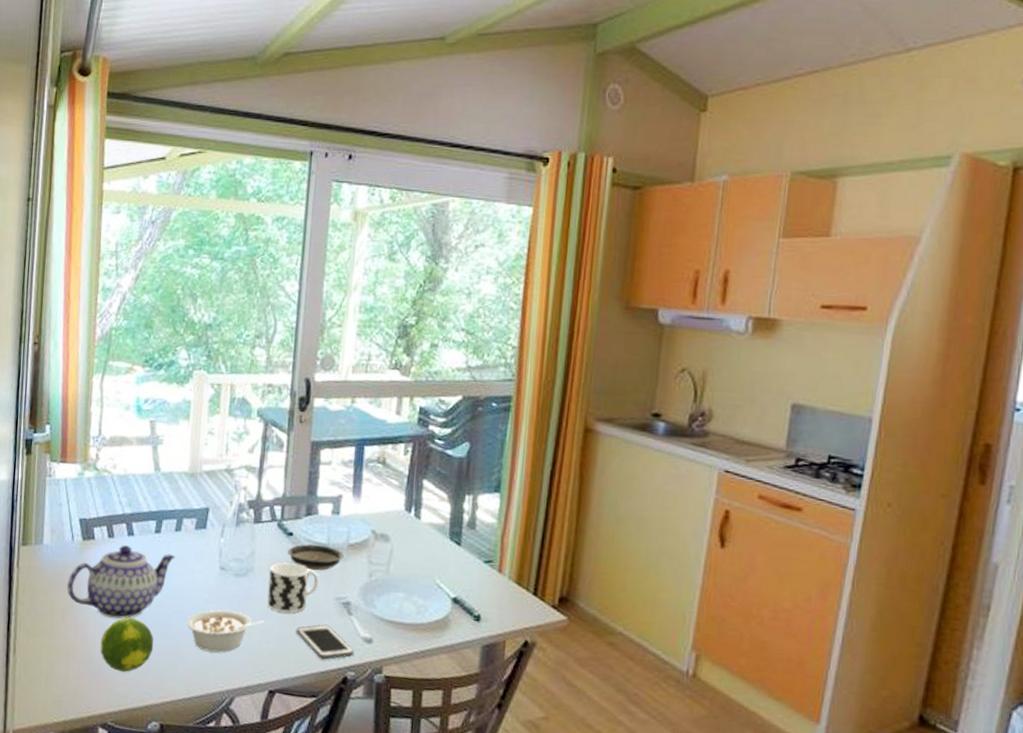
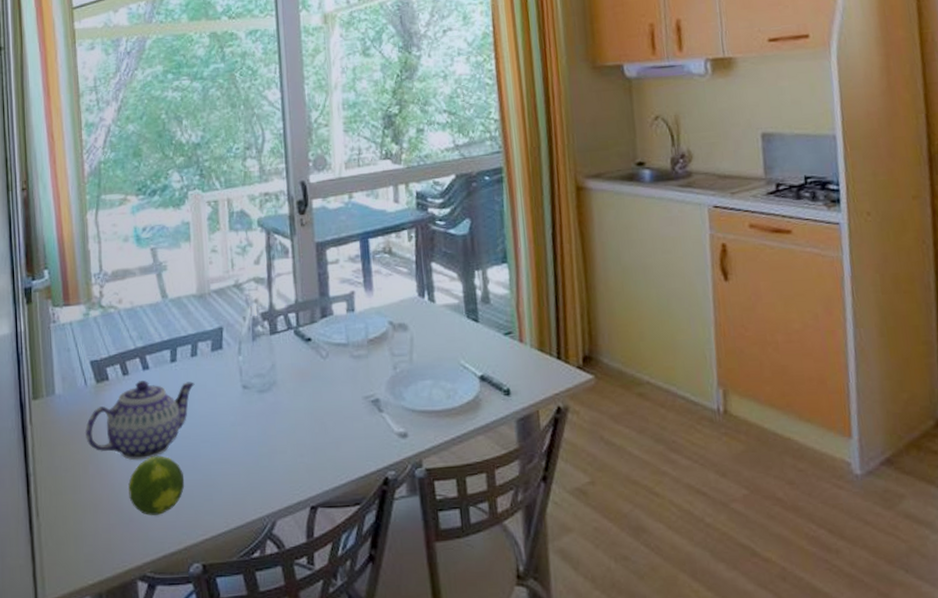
legume: present [186,609,265,653] -> none [215,429,296,477]
cup: present [267,562,319,613] -> none [293,369,345,422]
saucer: present [288,544,344,571] -> none [308,345,365,373]
cell phone: present [296,624,355,660] -> none [329,426,392,464]

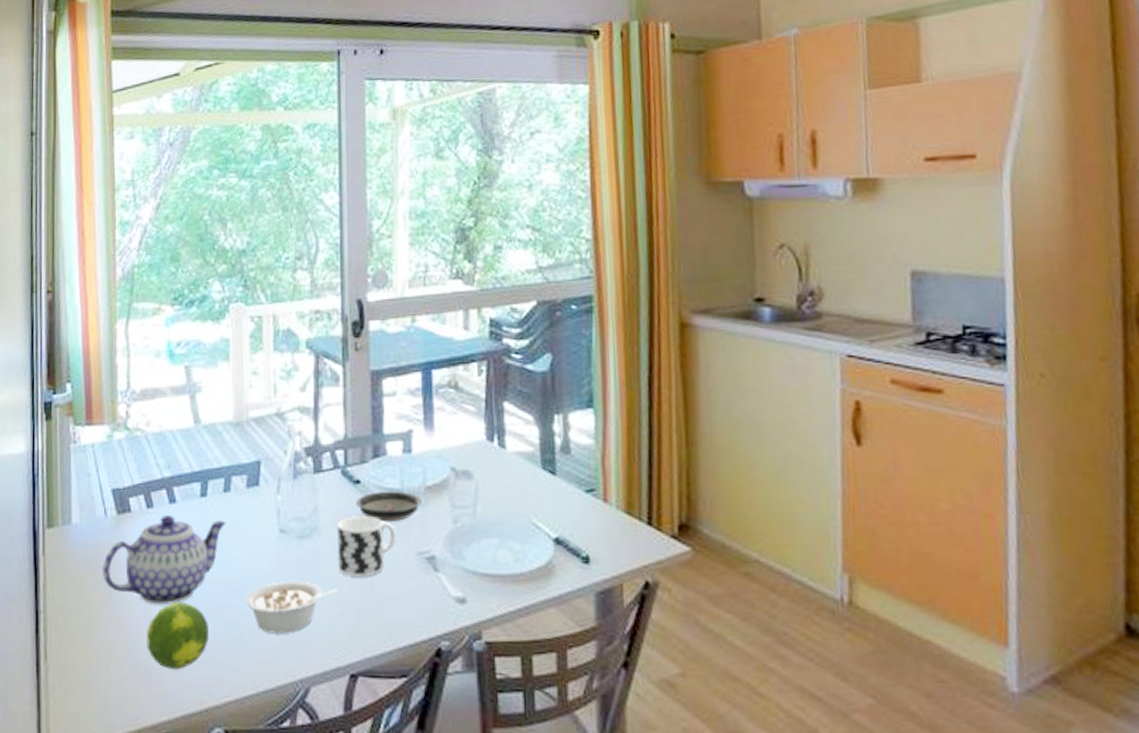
legume: none [215,429,296,477] -> present [245,580,337,634]
cup: none [293,369,345,422] -> present [337,516,396,577]
saucer: none [308,345,365,373] -> present [356,491,422,522]

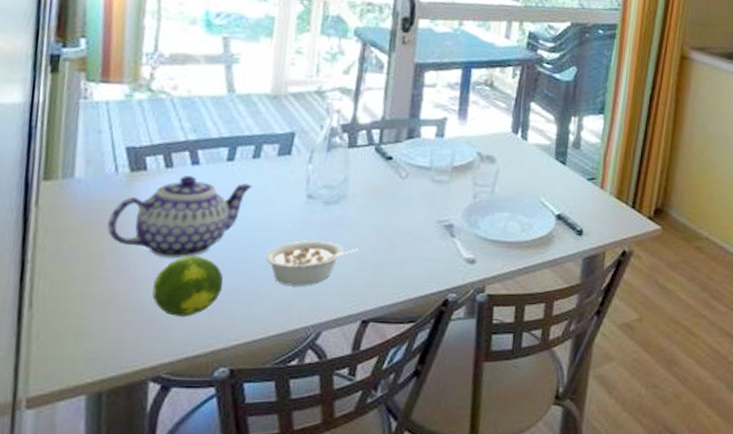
cup: present [337,516,396,577] -> none [362,187,420,240]
saucer: present [356,491,422,522] -> none [386,167,448,195]

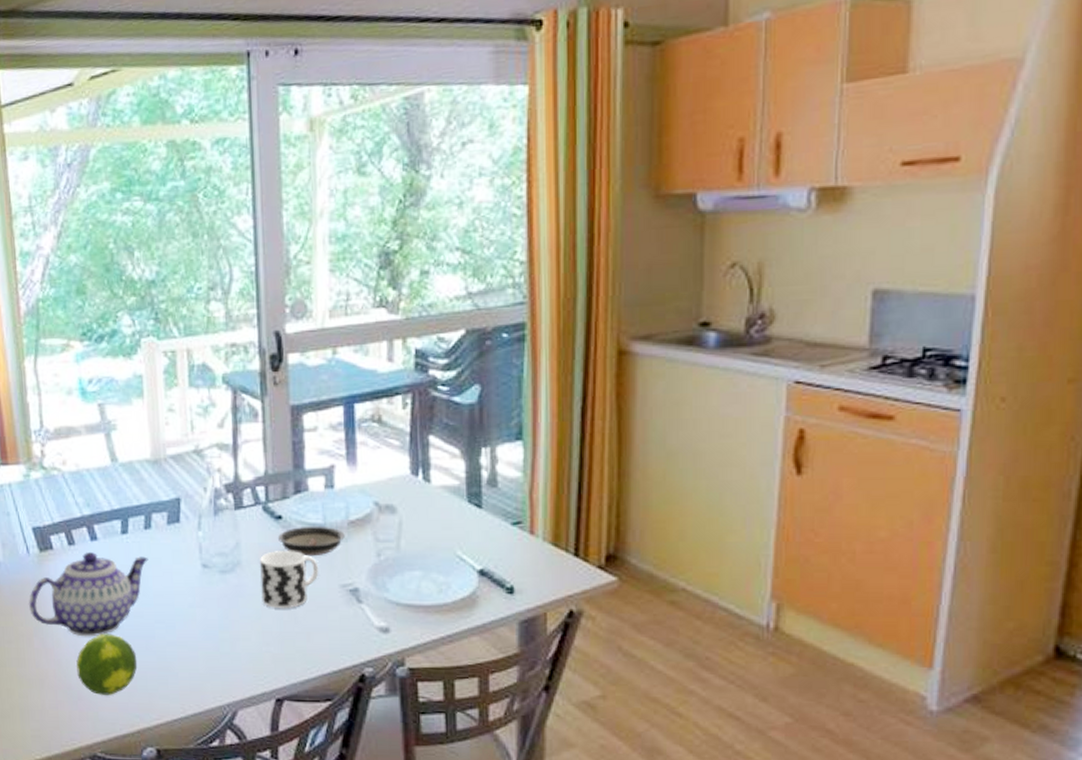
legume: present [264,240,358,286] -> none [171,613,261,662]
cup: none [362,187,420,240] -> present [260,551,319,609]
saucer: none [386,167,448,195] -> present [278,525,345,557]

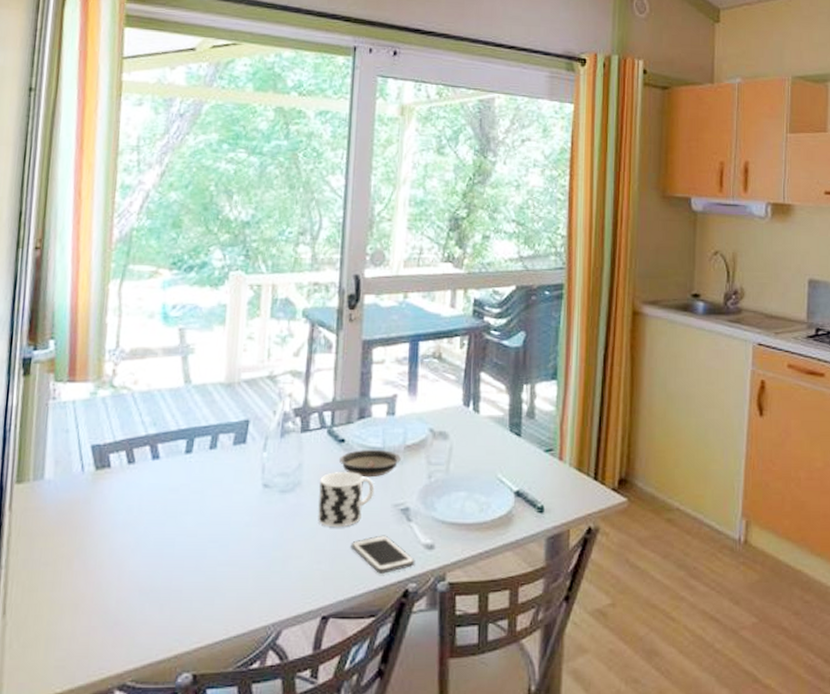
teapot: present [28,552,149,637] -> none [74,471,210,558]
fruit: present [76,633,138,695] -> none [117,554,185,619]
cell phone: none [299,617,370,657] -> present [350,535,415,574]

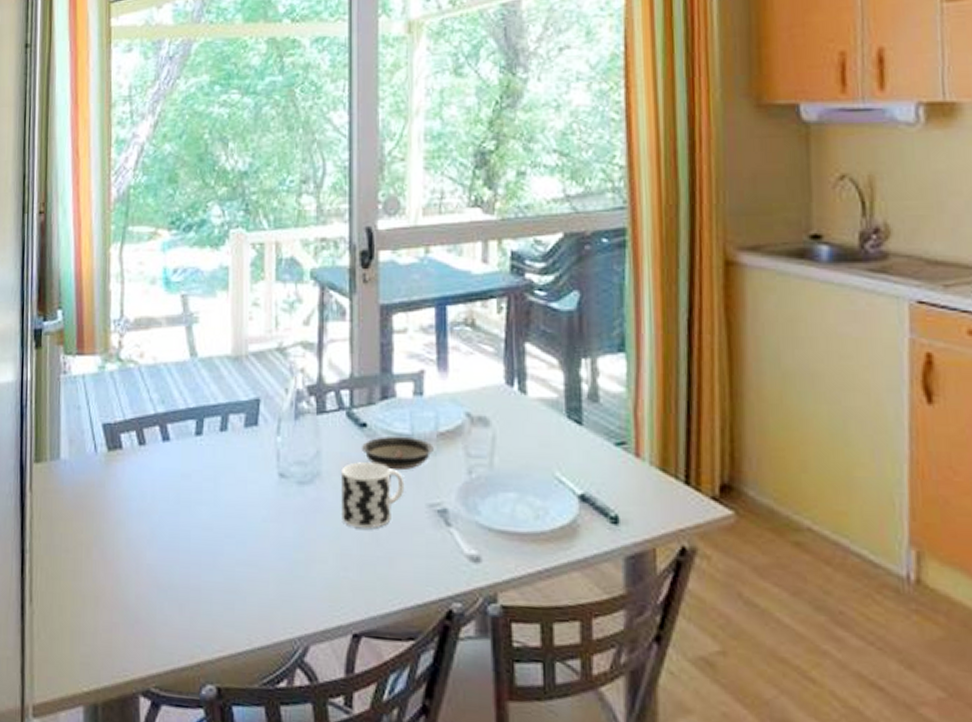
cell phone: present [350,535,415,574] -> none [381,541,459,588]

